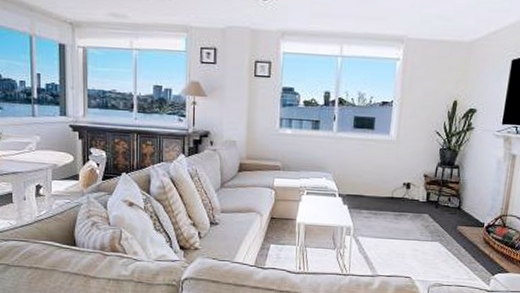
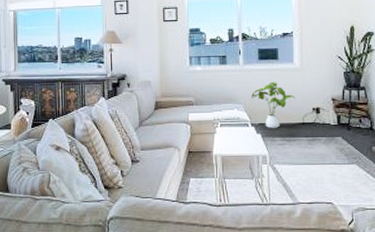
house plant: none [342,152,388,200] -> present [252,82,296,128]

